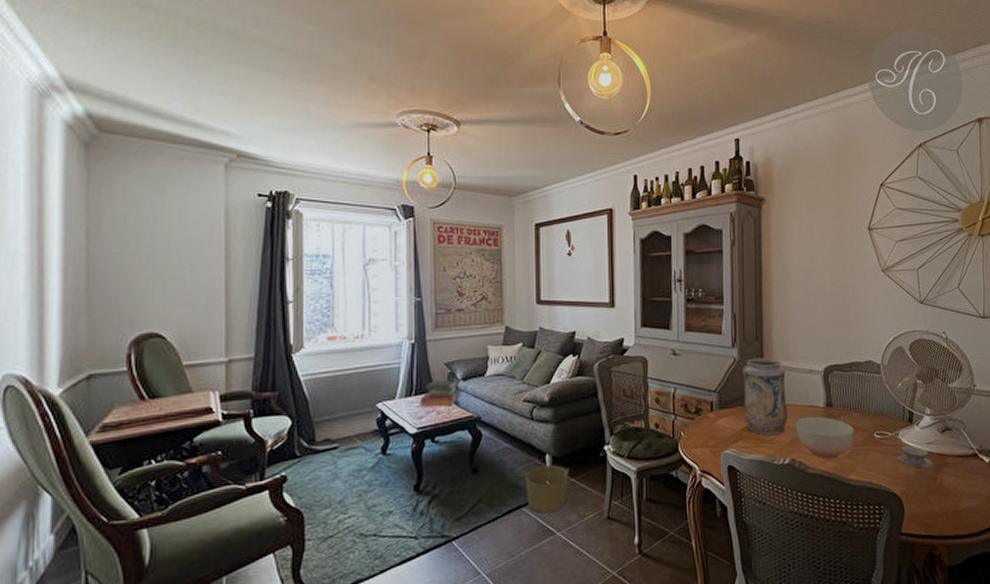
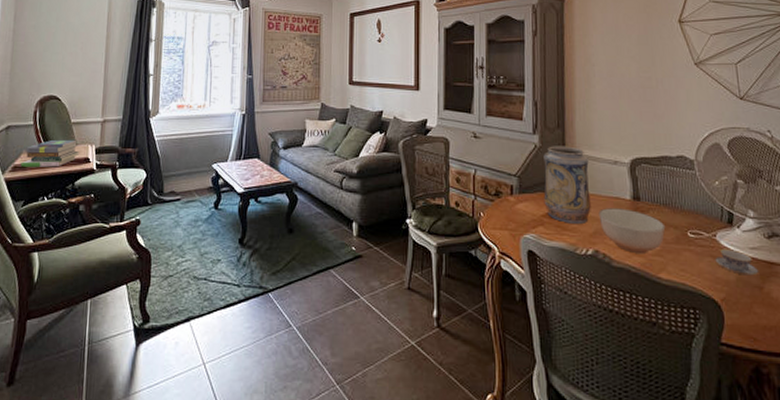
books: none [113,386,198,427] -> present [20,139,80,168]
books: present [420,380,457,407] -> none [247,148,278,171]
basket: present [525,465,570,514] -> none [334,232,374,278]

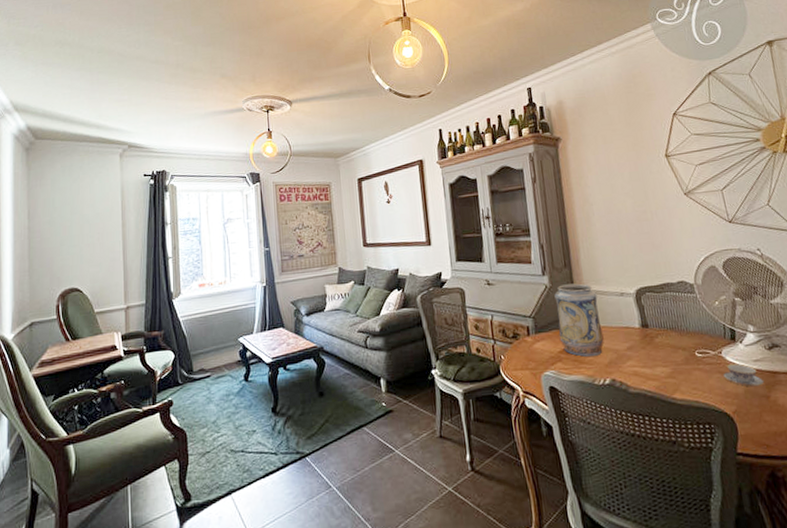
books: present [20,139,80,168] -> none [48,329,106,363]
bowl: present [598,208,666,253] -> none [611,336,675,378]

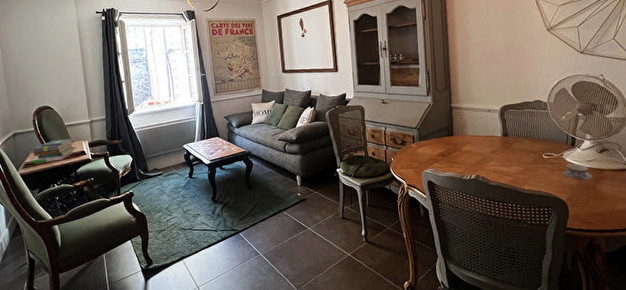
books: none [48,329,106,363] -> present [30,138,77,165]
decorative vase: present [554,283,604,357] -> none [436,102,473,159]

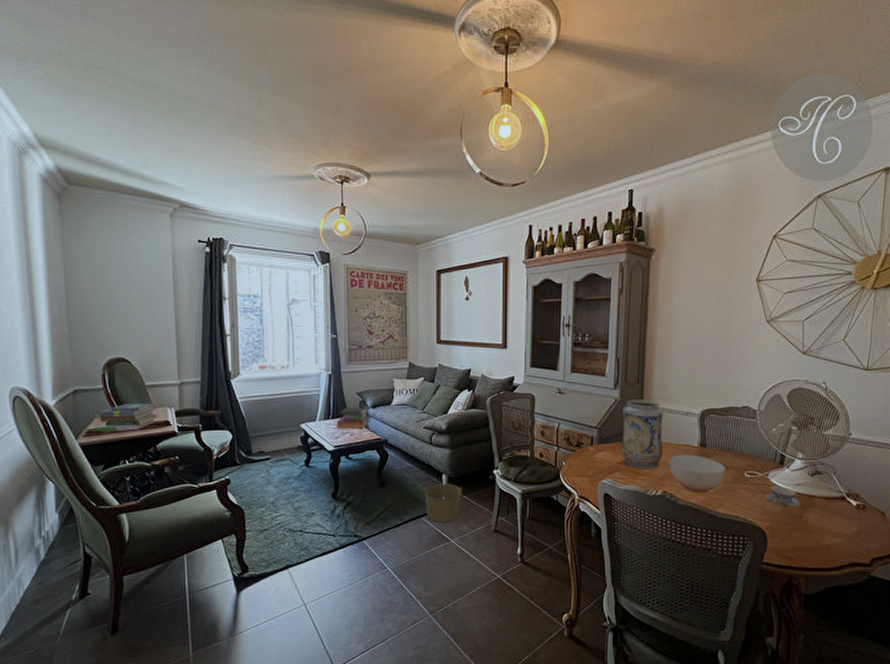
books: none [210,128,234,146] -> present [336,407,367,430]
basket: none [283,182,314,215] -> present [425,484,463,524]
decorative vase: none [436,102,473,159] -> present [621,399,663,469]
bowl: none [478,143,527,174] -> present [669,454,726,492]

